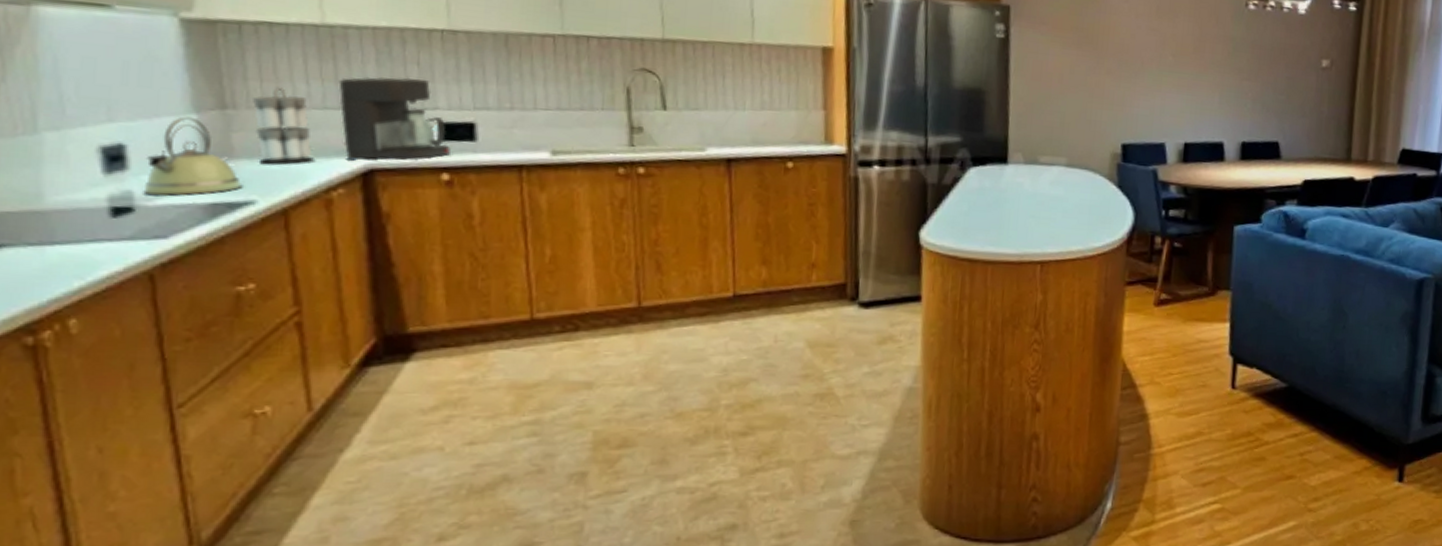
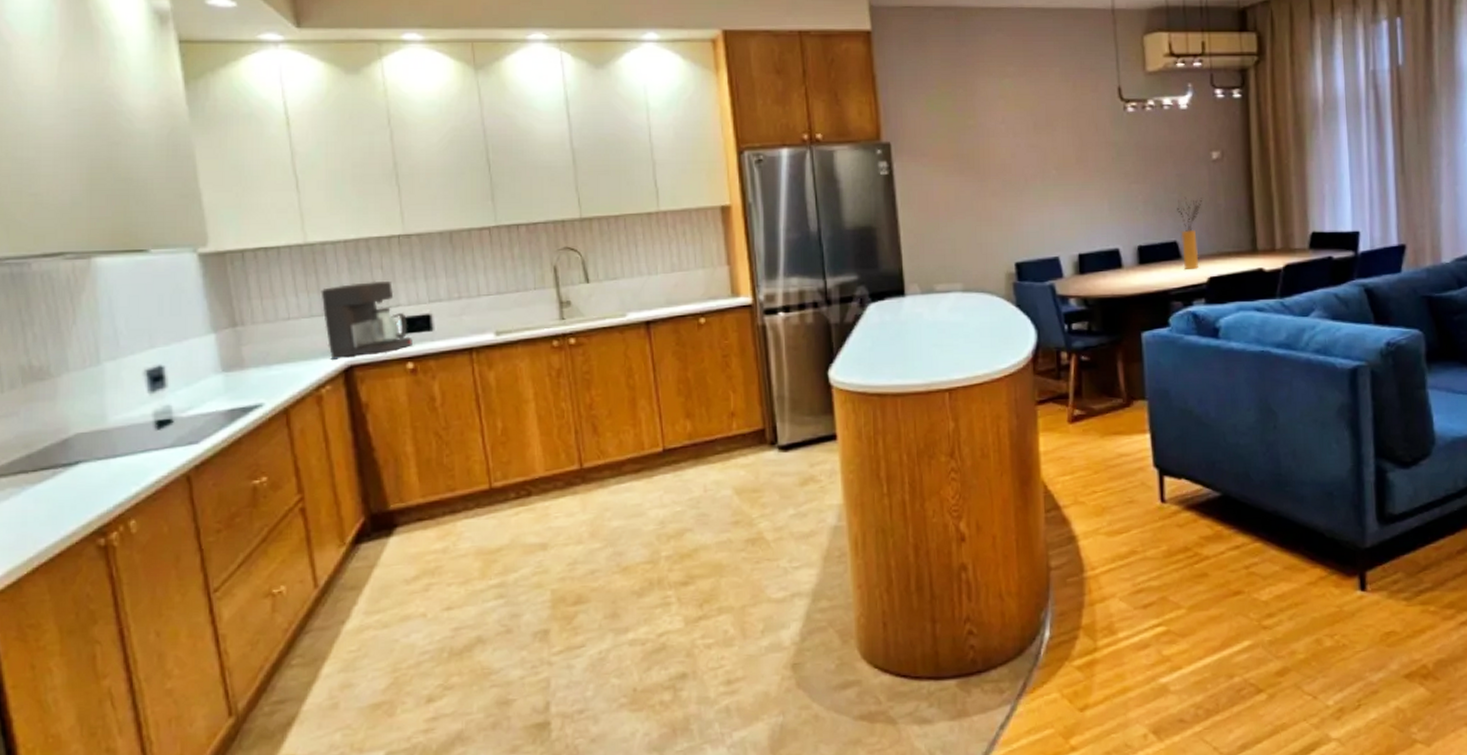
kettle: present [143,116,243,197] -> none [179,336,253,407]
spice rack: present [253,87,316,166] -> none [256,302,307,371]
vase: none [1281,100,1308,171] -> present [1177,197,1203,269]

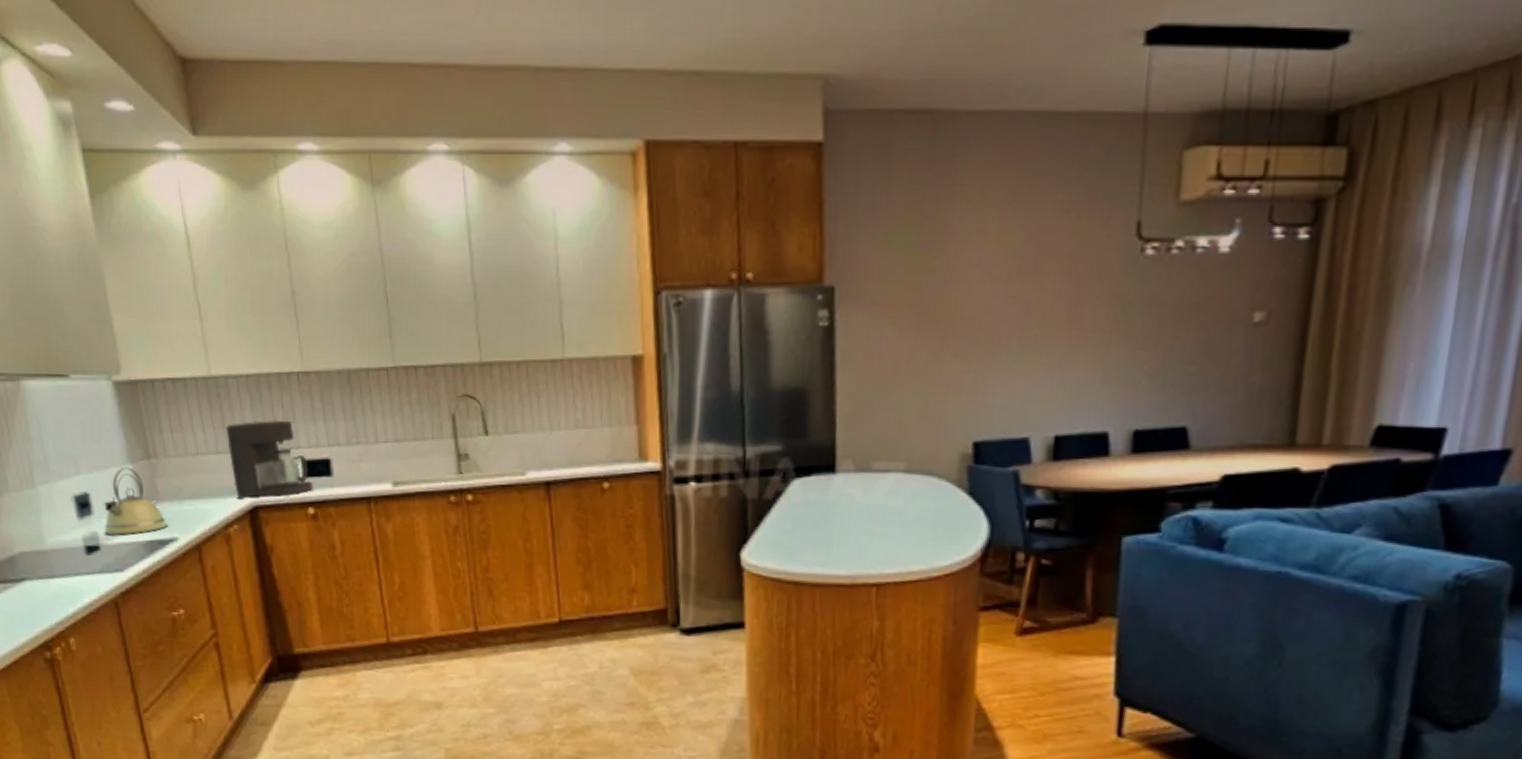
kettle: none [179,336,253,407] -> present [103,467,168,536]
vase: present [1177,197,1203,269] -> none [1190,370,1232,464]

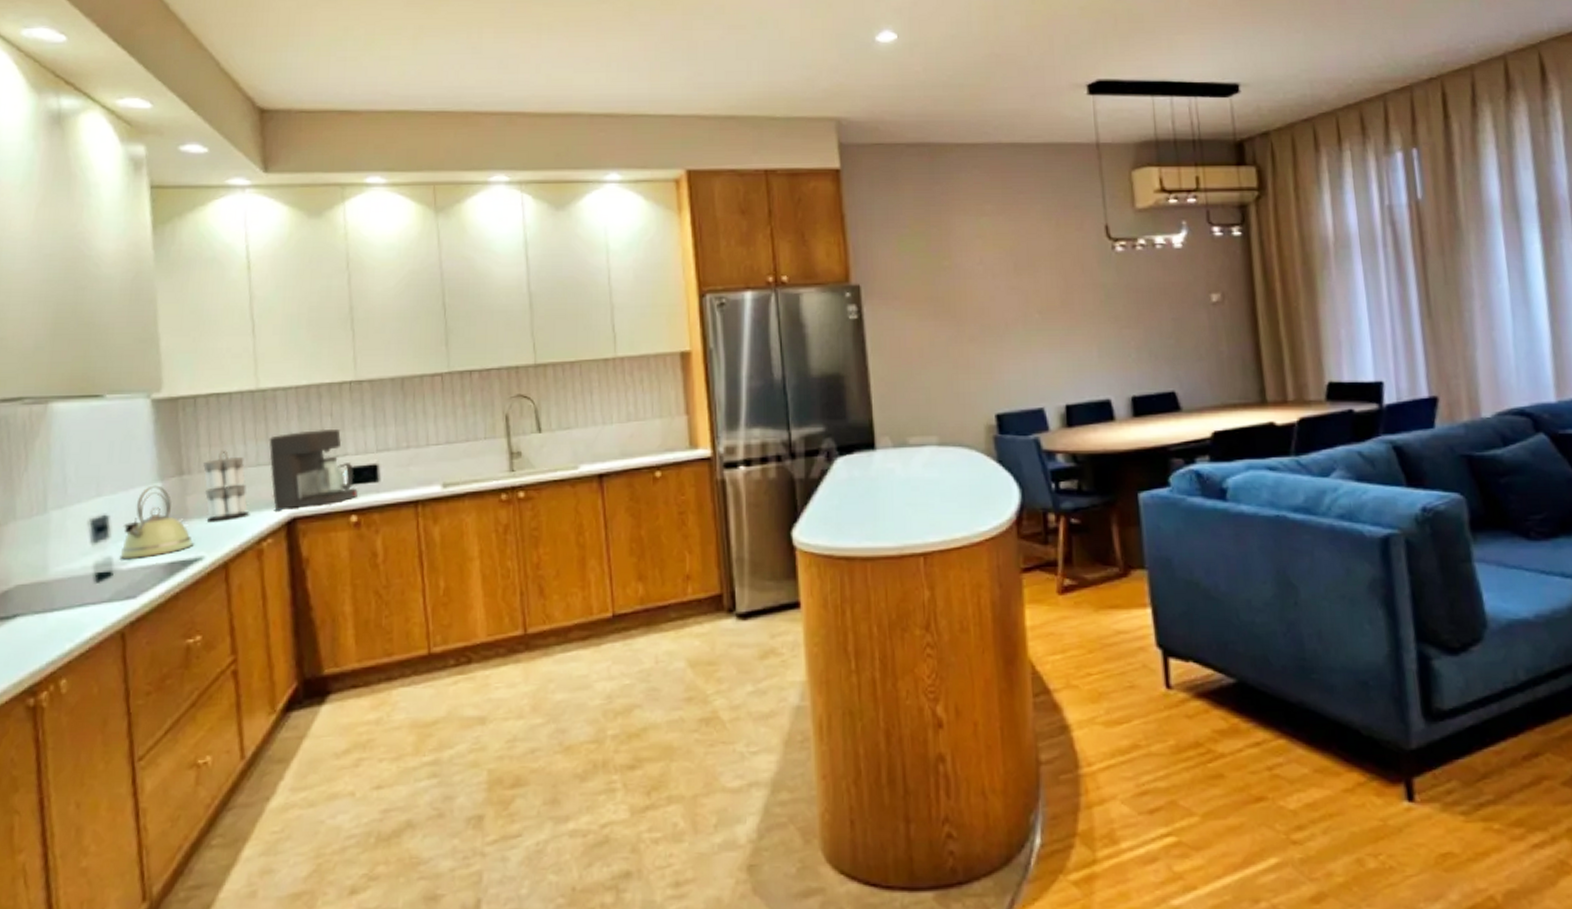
spice rack: none [168,436,216,507] -> present [203,450,250,523]

